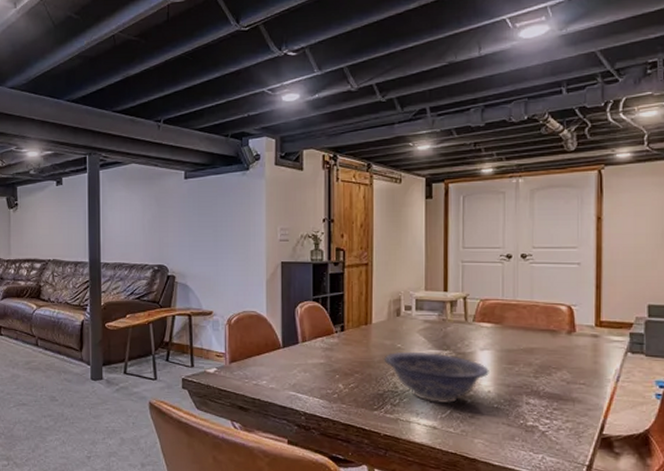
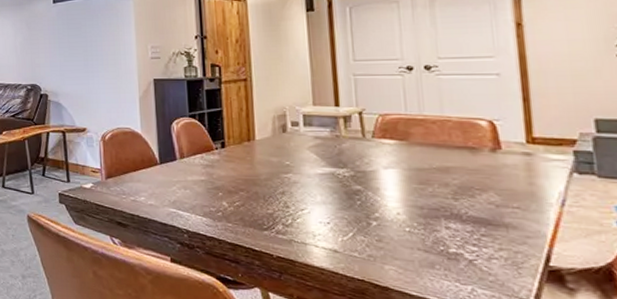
decorative bowl: present [383,352,489,403] -> none [271,170,397,225]

